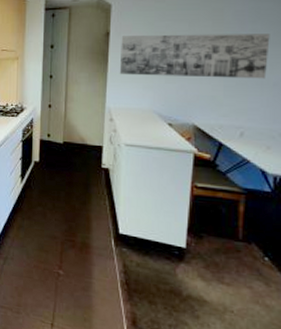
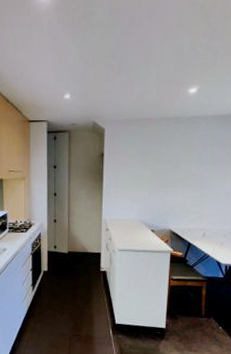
wall art: present [119,34,270,79] -> none [112,154,223,191]

